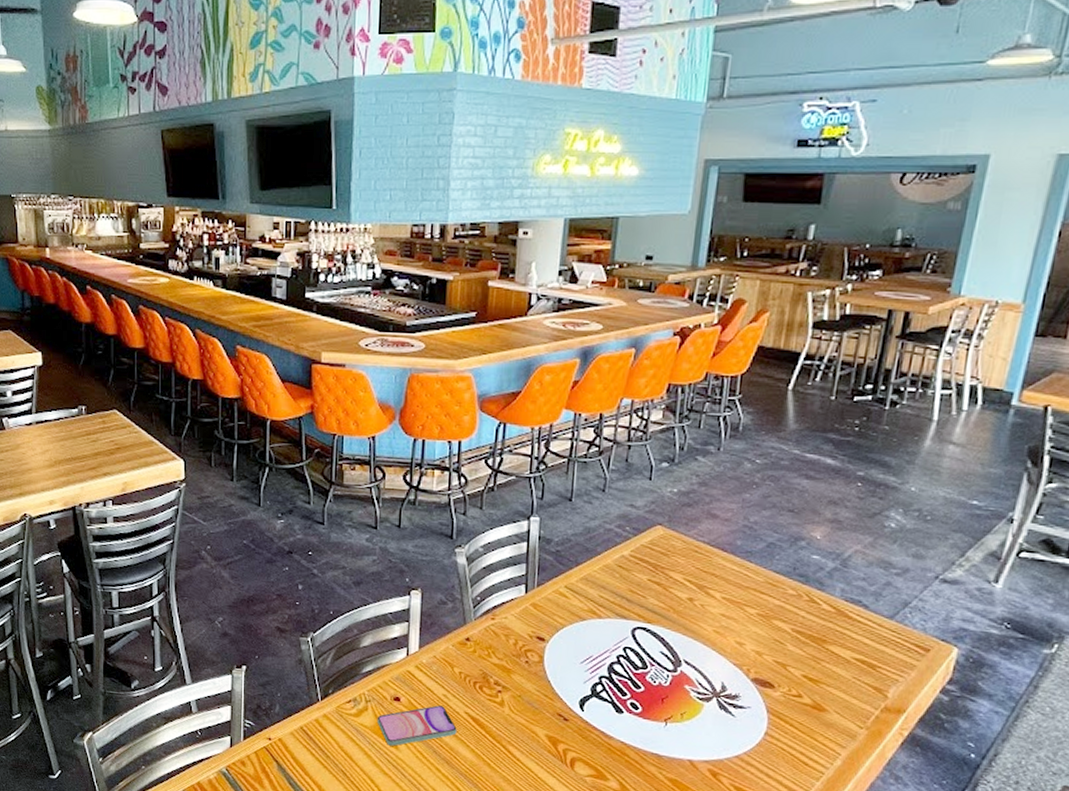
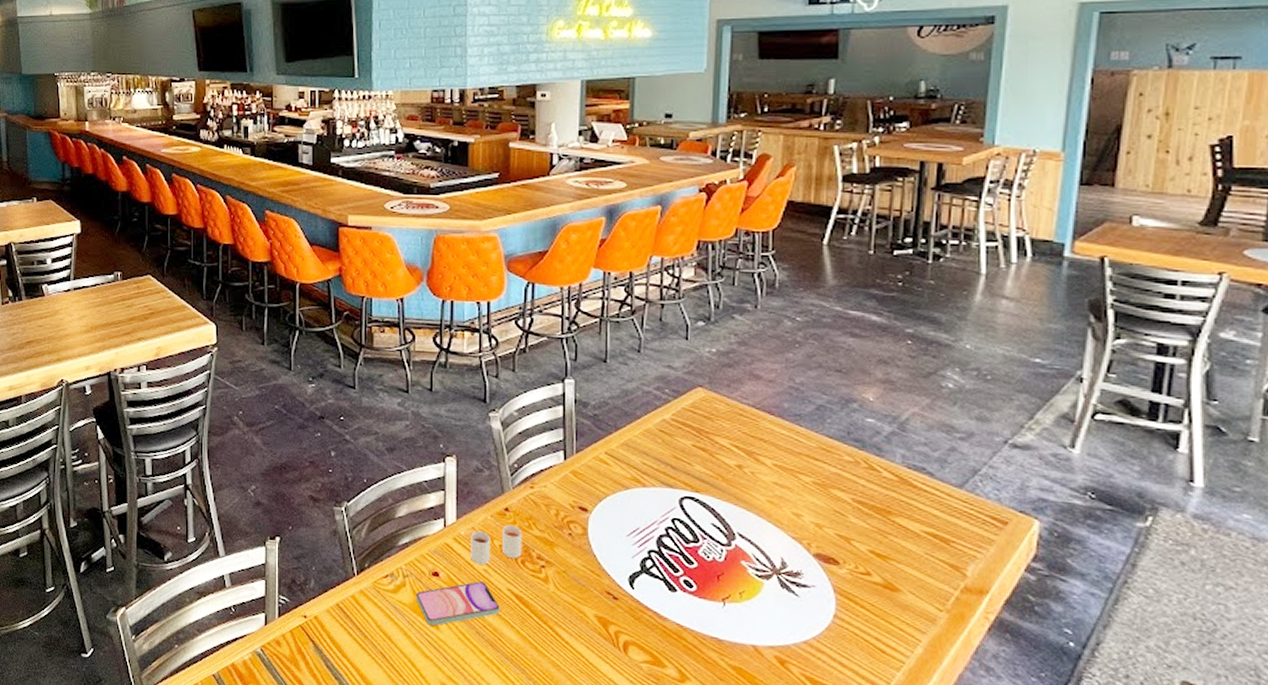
drinking glass: none [431,653,482,690] -> present [471,525,523,565]

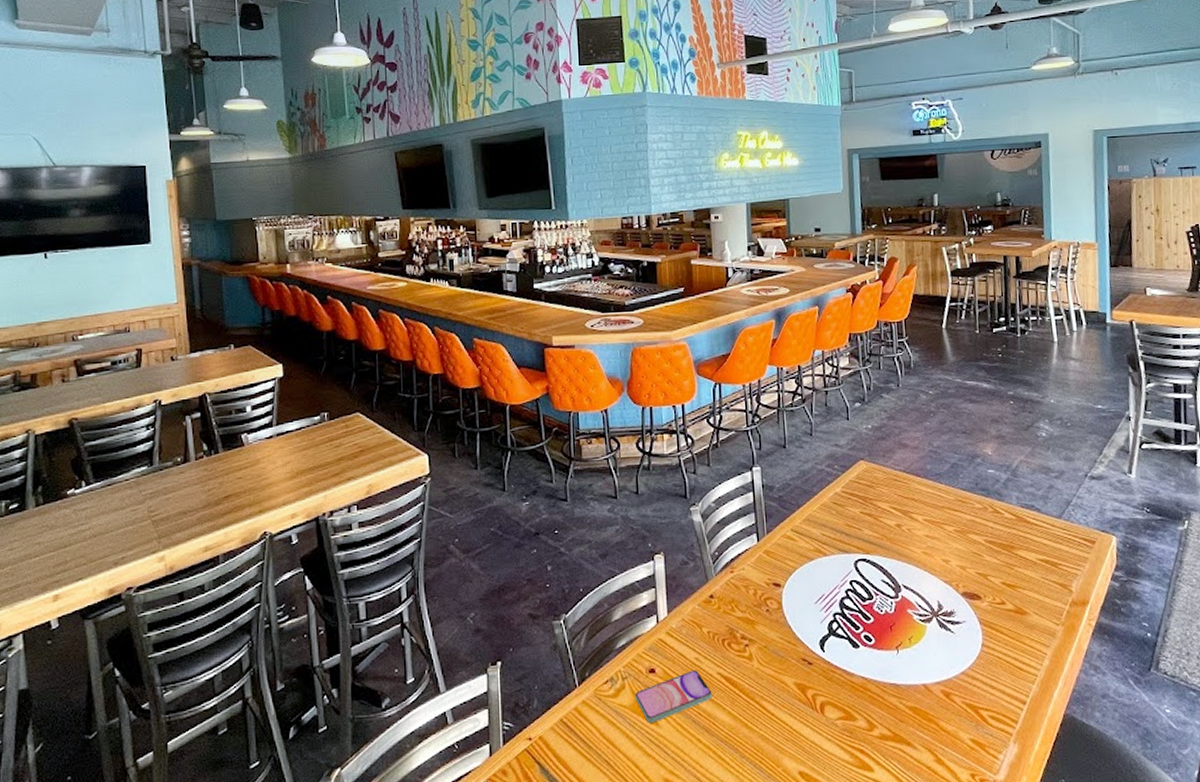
drinking glass: present [471,525,523,565] -> none [681,611,728,654]

